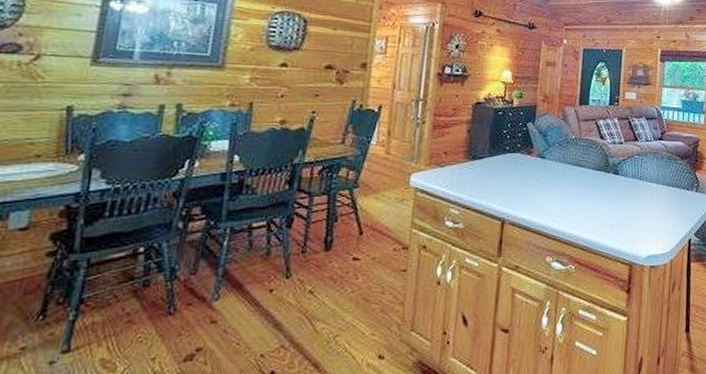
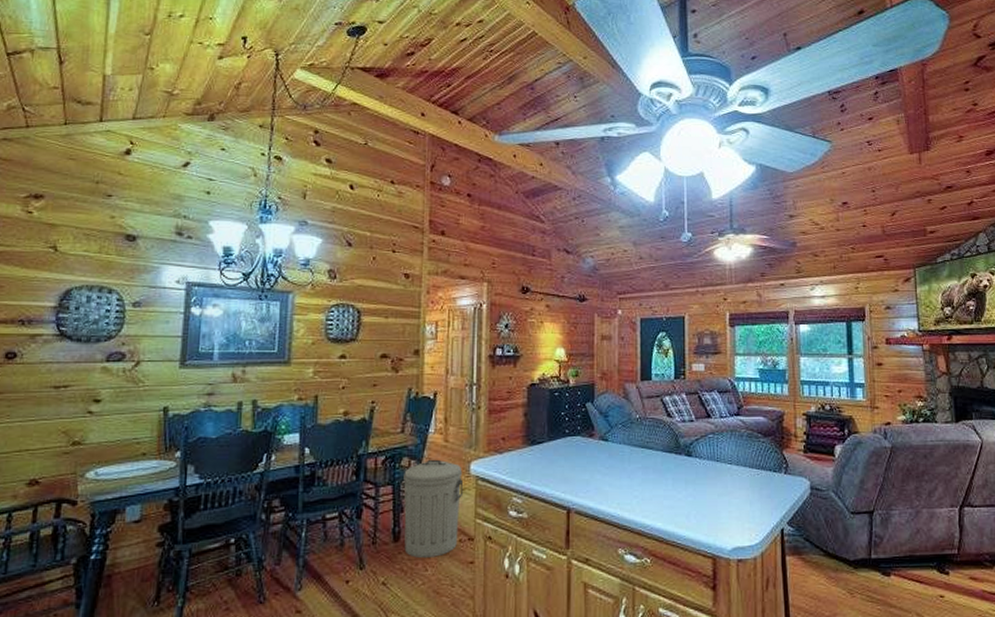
trash can: none [335,170,403,266] -> present [401,459,464,558]

